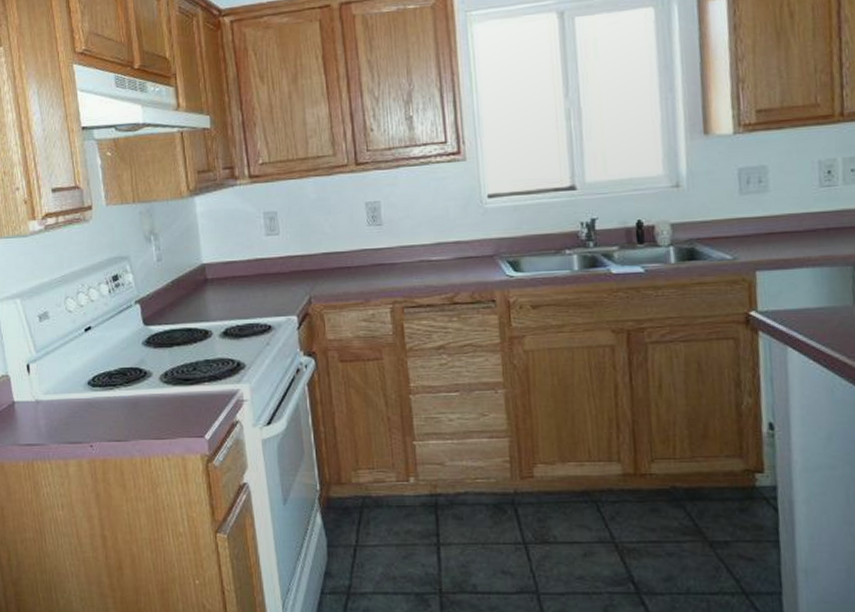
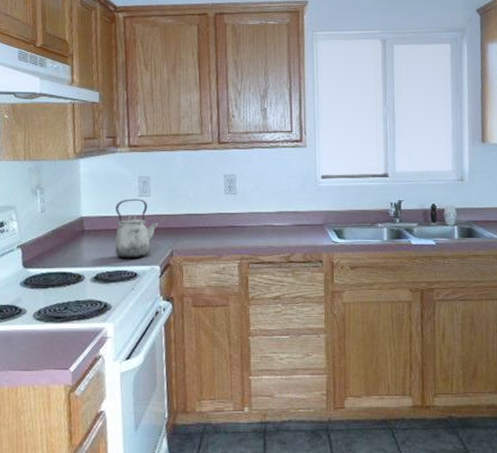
kettle: none [240,238,292,310] -> present [115,198,159,259]

